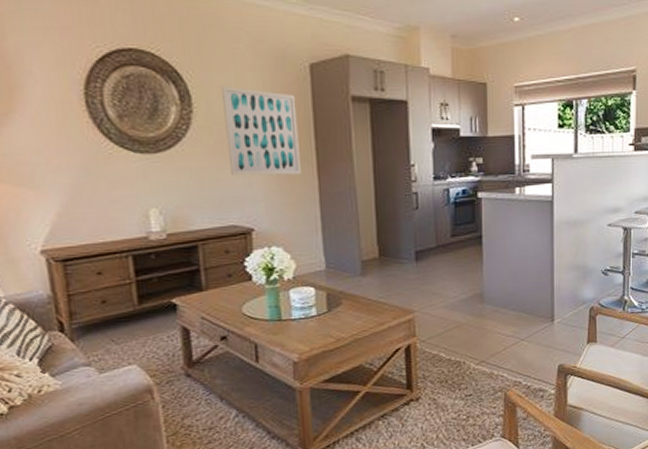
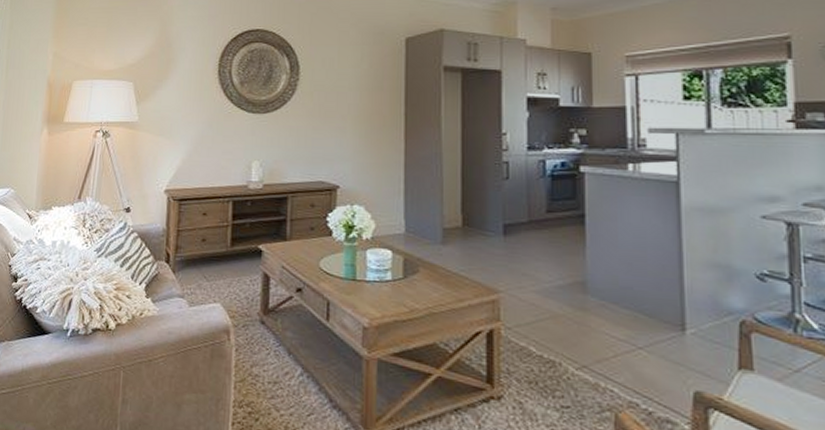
wall art: present [222,85,301,176] -> none [324,57,390,138]

